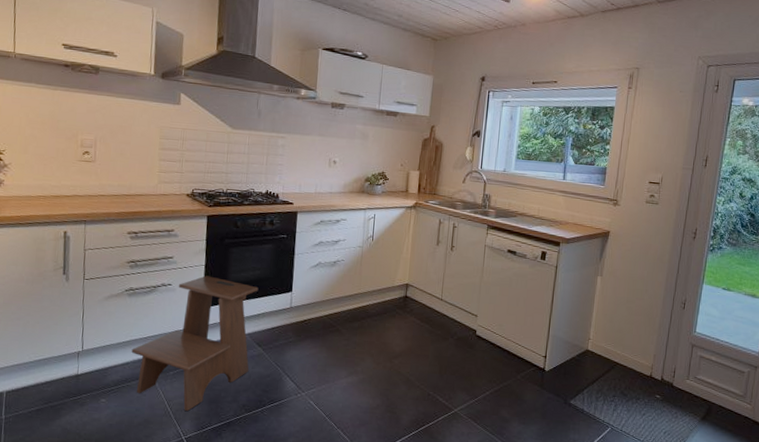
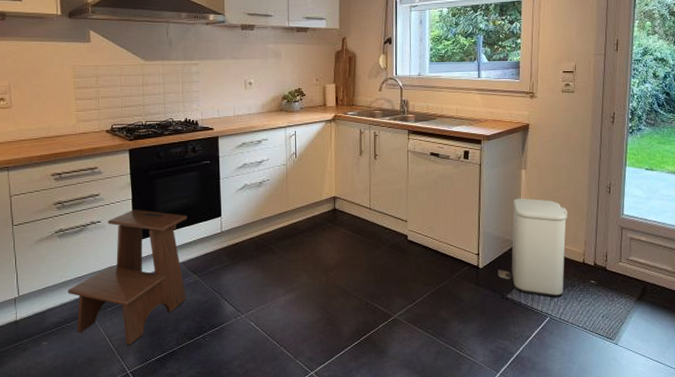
pedal bin: none [563,304,640,409] -> present [498,198,567,298]

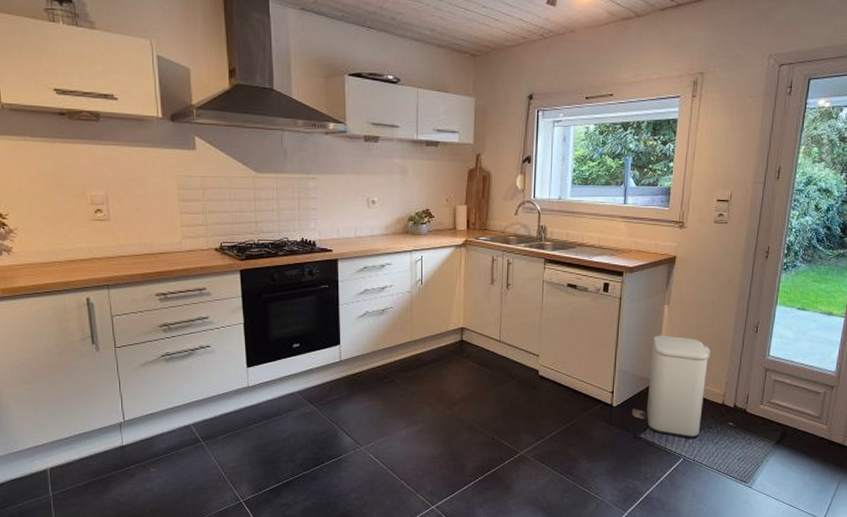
step stool: present [67,209,188,346] -> none [176,334,304,475]

